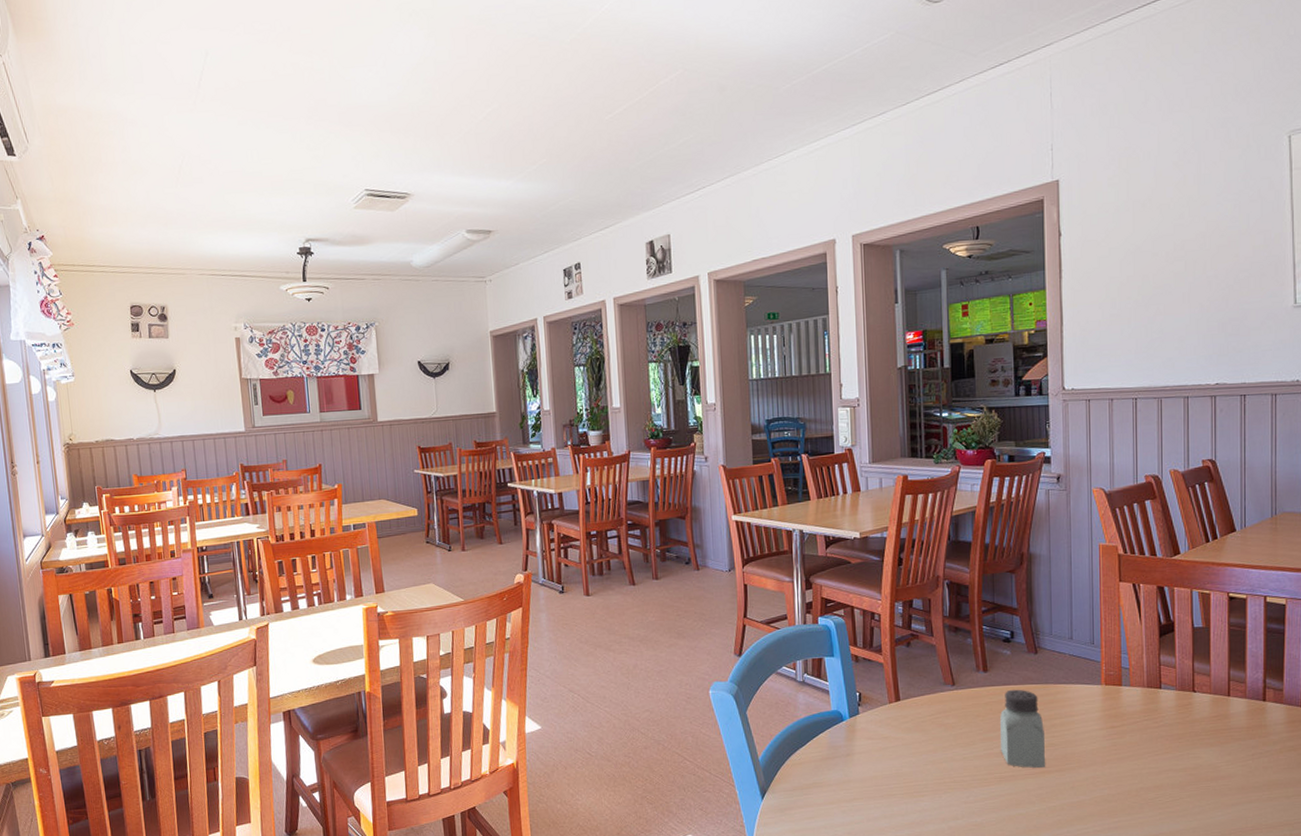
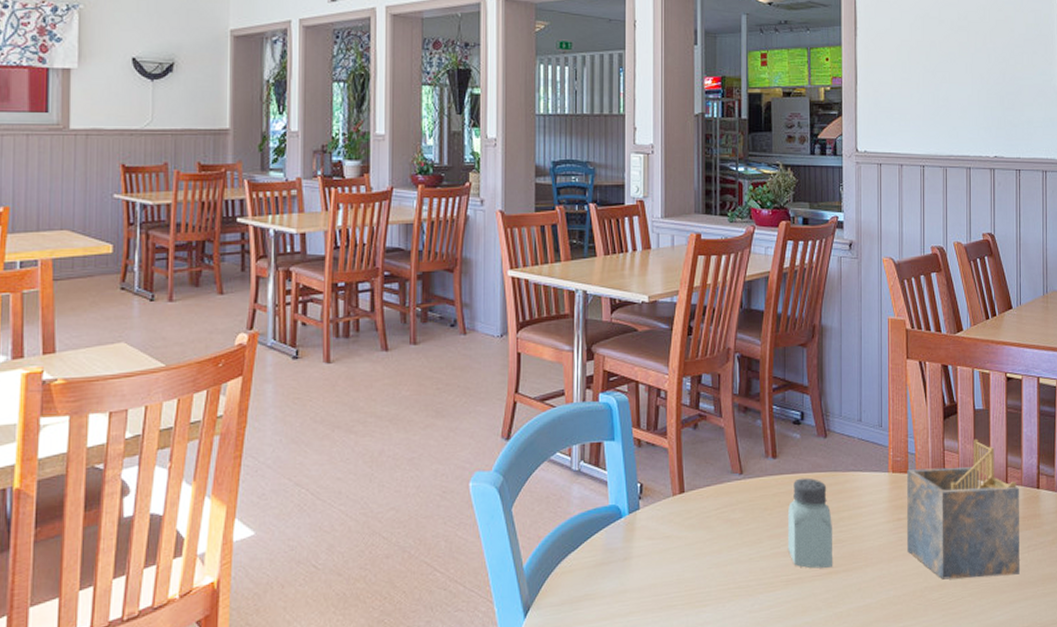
napkin holder: none [1120,654,1244,782] -> present [906,438,1020,580]

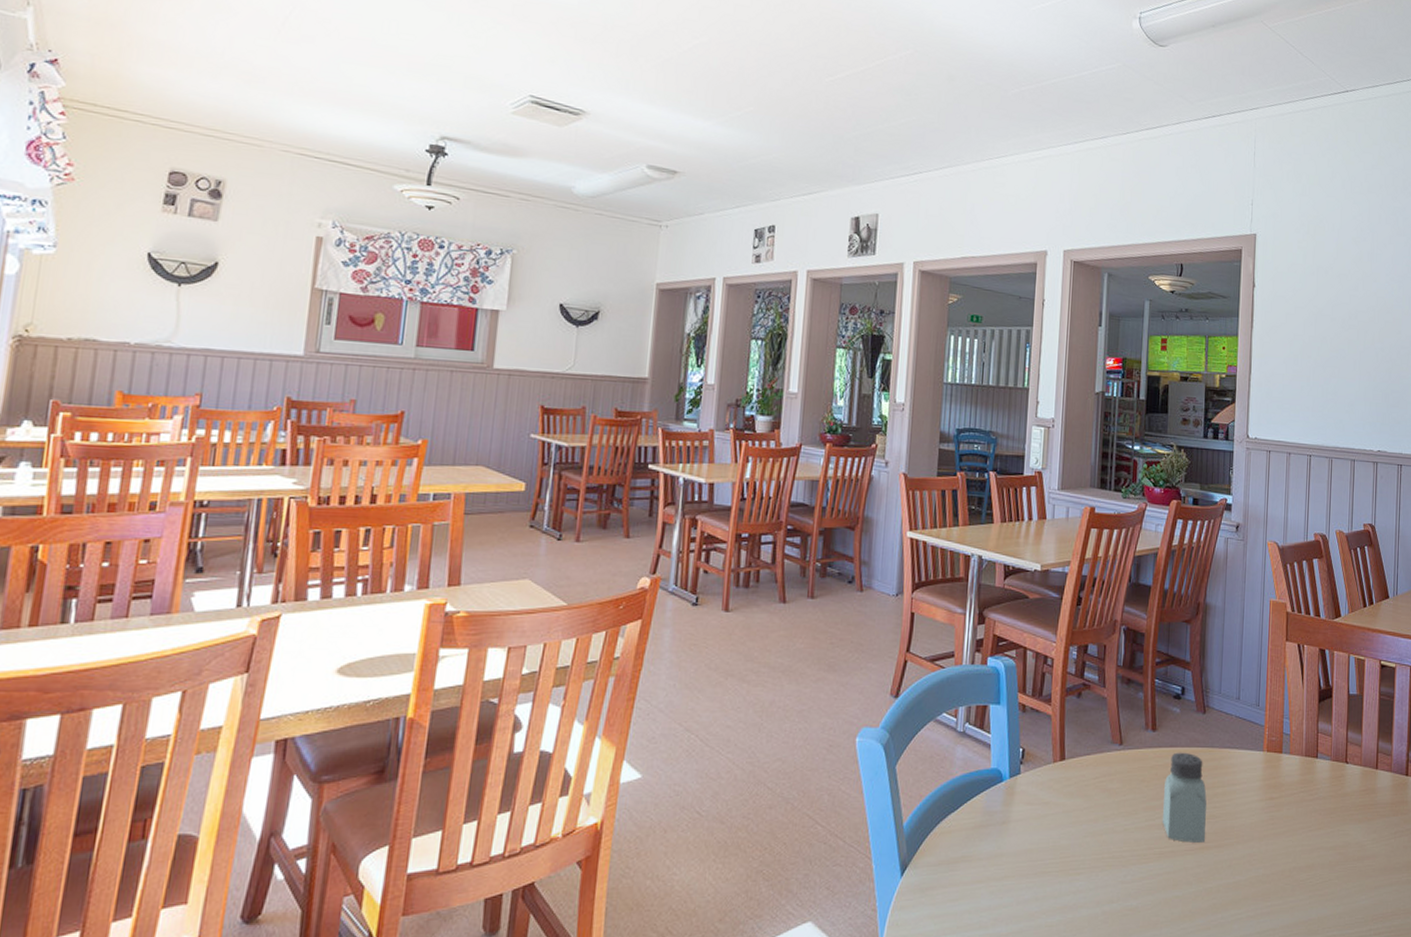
napkin holder: present [906,438,1020,580] -> none [1277,723,1389,861]

